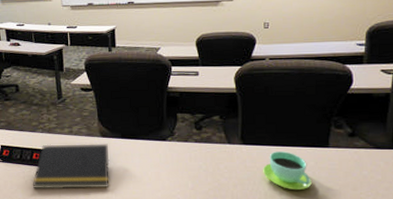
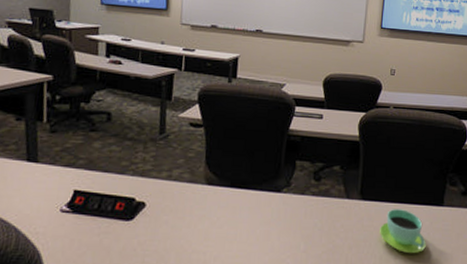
notepad: present [32,144,110,189] -> none [108,191,213,251]

